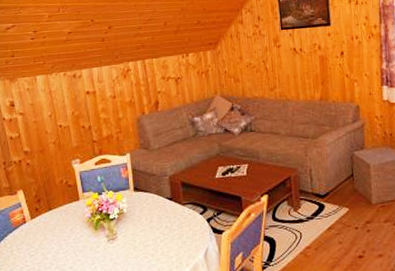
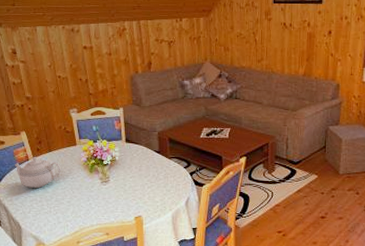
teapot: none [10,217,62,255] -> present [15,156,61,188]

